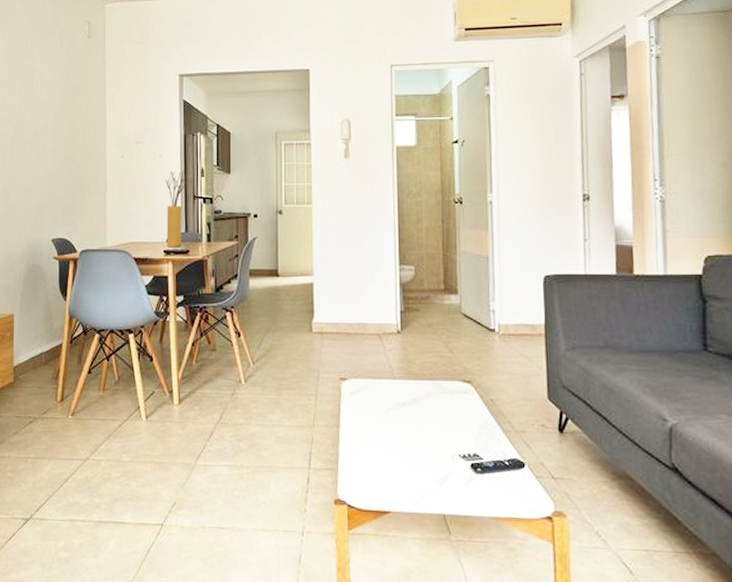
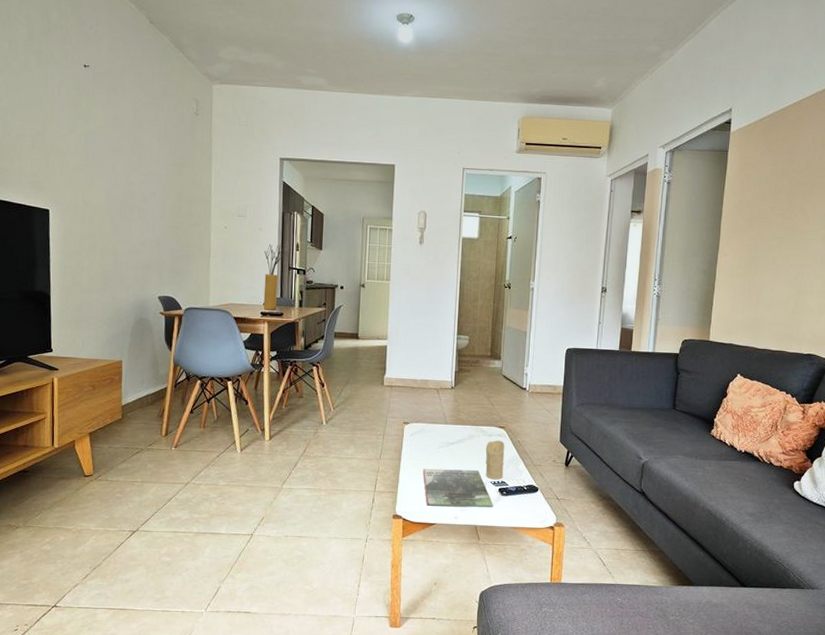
magazine: none [368,437,465,490] -> present [423,468,493,508]
candle: none [448,399,475,452] -> present [485,440,505,480]

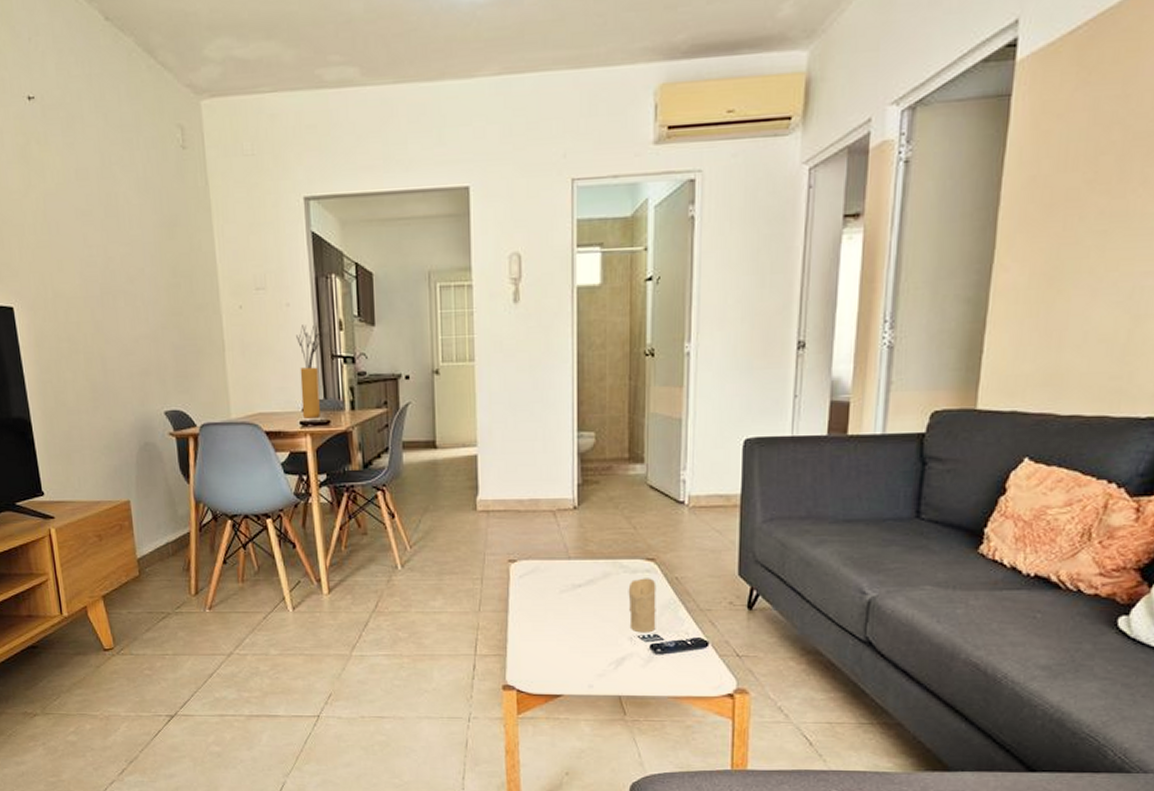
magazine: present [423,468,493,508] -> none [540,621,643,672]

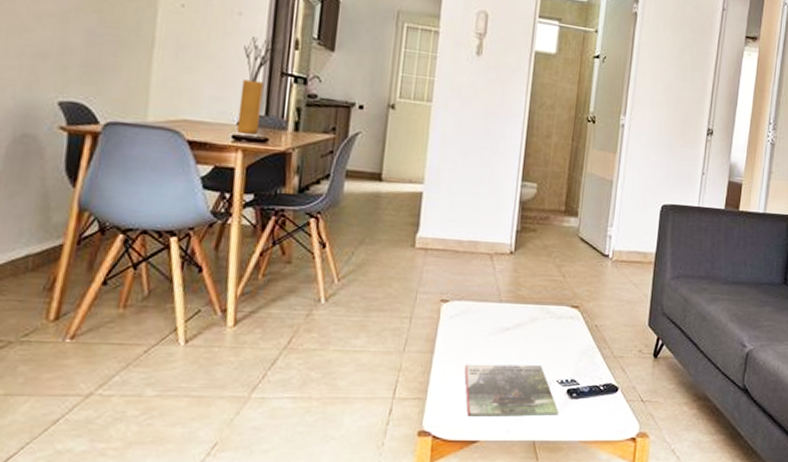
magazine: none [540,621,643,672] -> present [464,364,559,417]
candle: present [628,578,656,633] -> none [551,324,578,378]

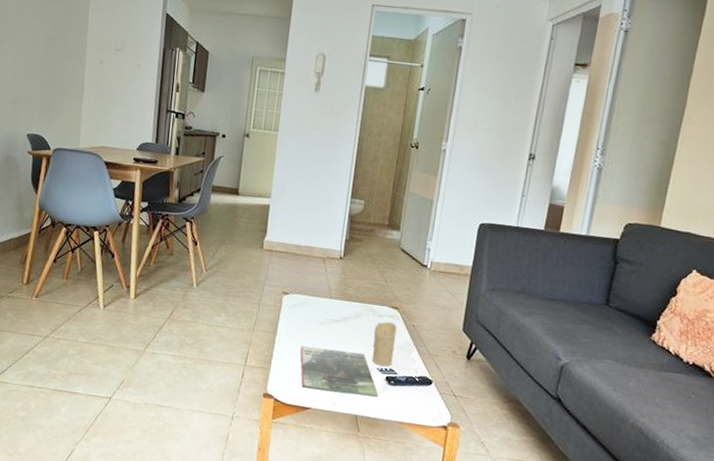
vase: present [236,36,279,135] -> none [136,82,165,158]
candle: none [551,324,578,378] -> present [372,322,397,367]

